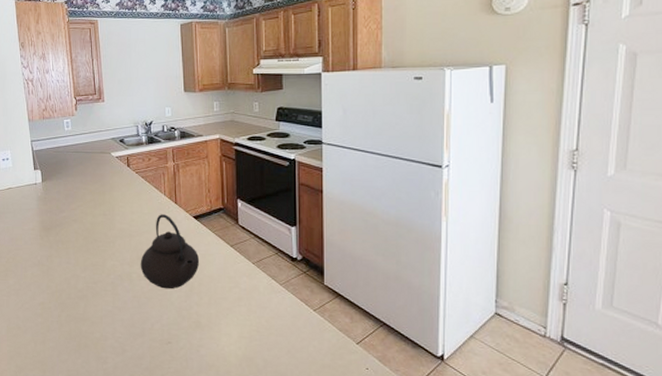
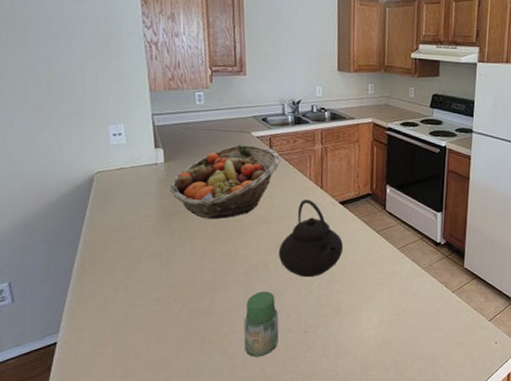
fruit basket: none [47,164,138,233] -> present [170,144,281,220]
jar: none [113,301,145,364] -> present [243,291,279,357]

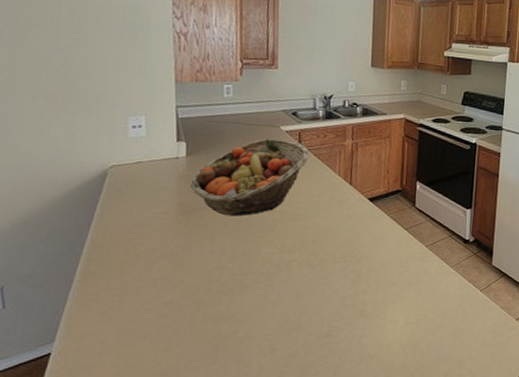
jar: present [243,291,279,357] -> none [261,293,300,364]
teapot: present [278,199,344,278] -> none [302,196,371,277]

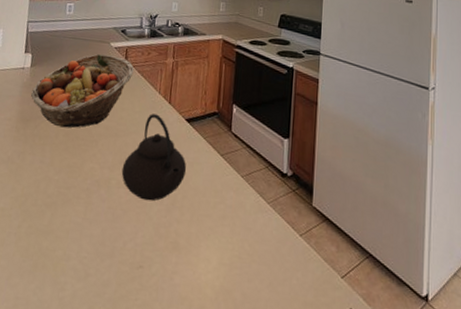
teapot: none [302,196,371,277] -> present [121,113,187,201]

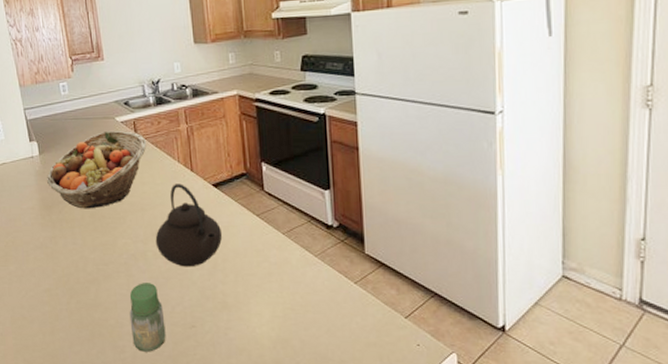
jar: none [75,212,115,293] -> present [129,283,166,352]

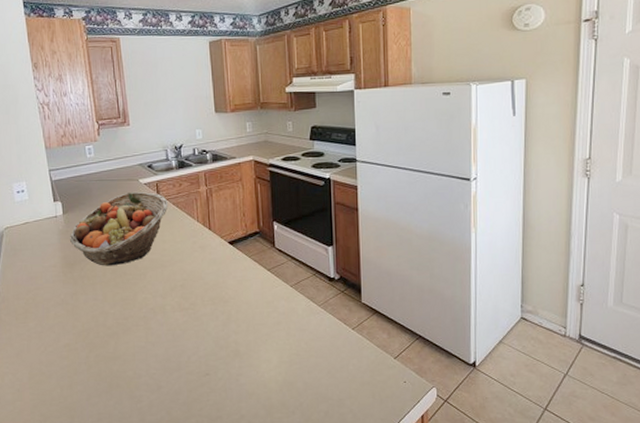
jar: present [129,283,166,352] -> none [147,335,181,400]
teapot: present [155,184,223,267] -> none [174,241,237,319]

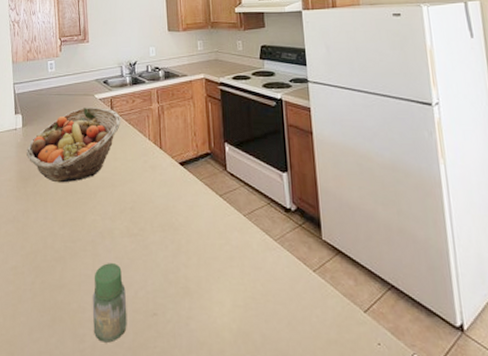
jar: none [147,335,181,400] -> present [92,263,127,343]

